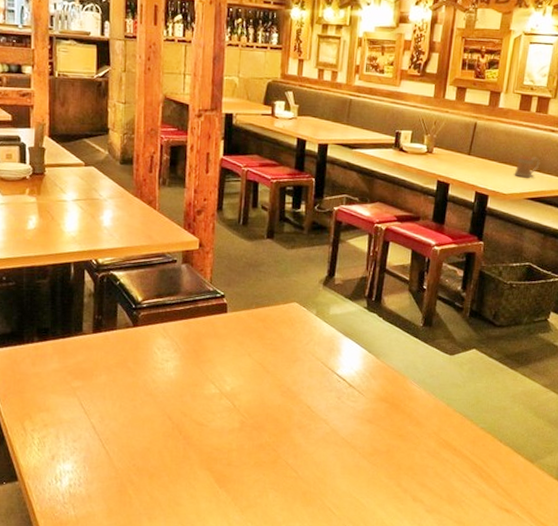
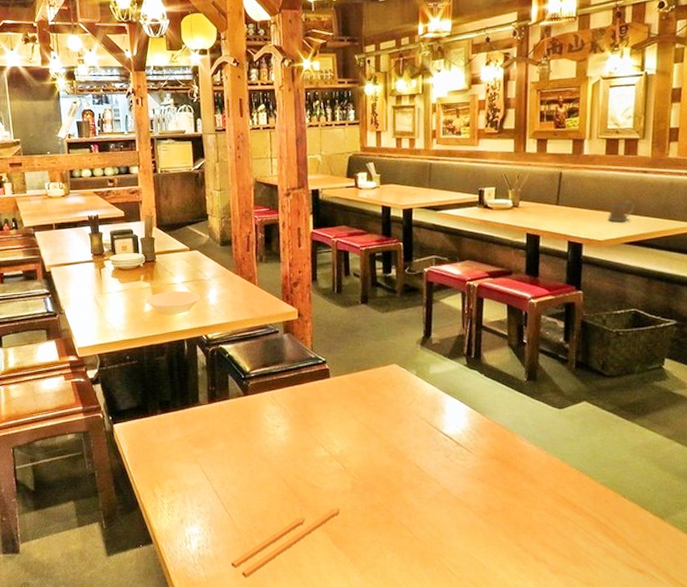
dish: none [29,208,94,235] -> present [145,290,201,315]
chopsticks: none [104,447,227,517] -> present [230,508,341,577]

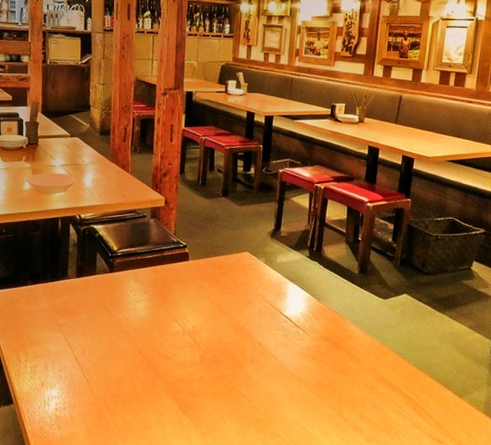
chopsticks: present [230,508,341,577] -> none [85,378,189,438]
beer mug: present [608,199,634,224] -> none [436,123,459,144]

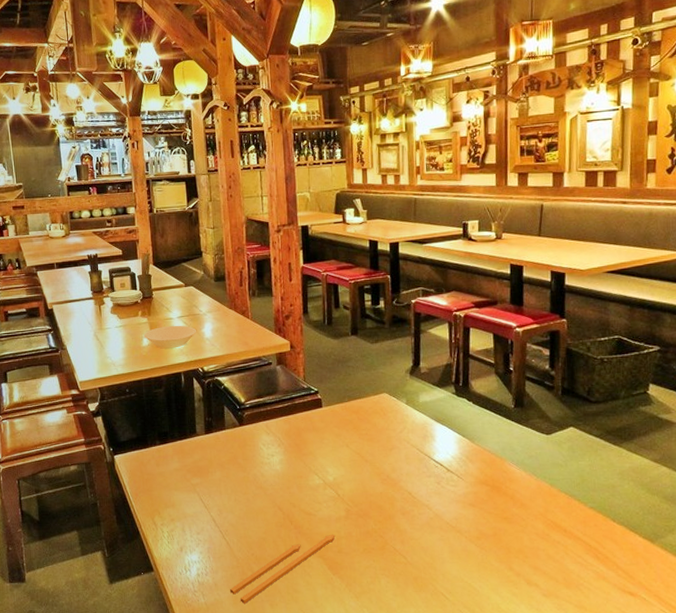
chopsticks: none [85,378,189,438] -> present [229,535,336,604]

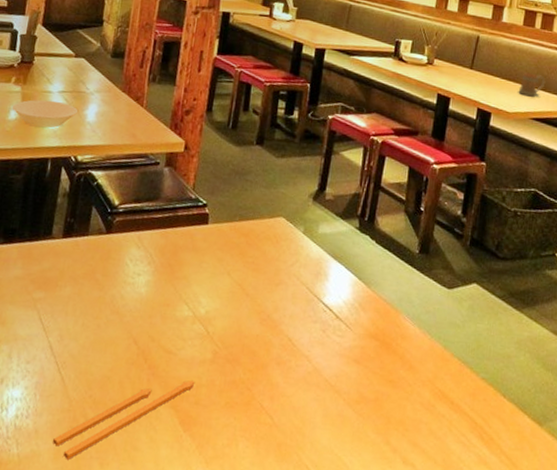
beer mug: none [589,230,615,254] -> present [518,72,545,98]

